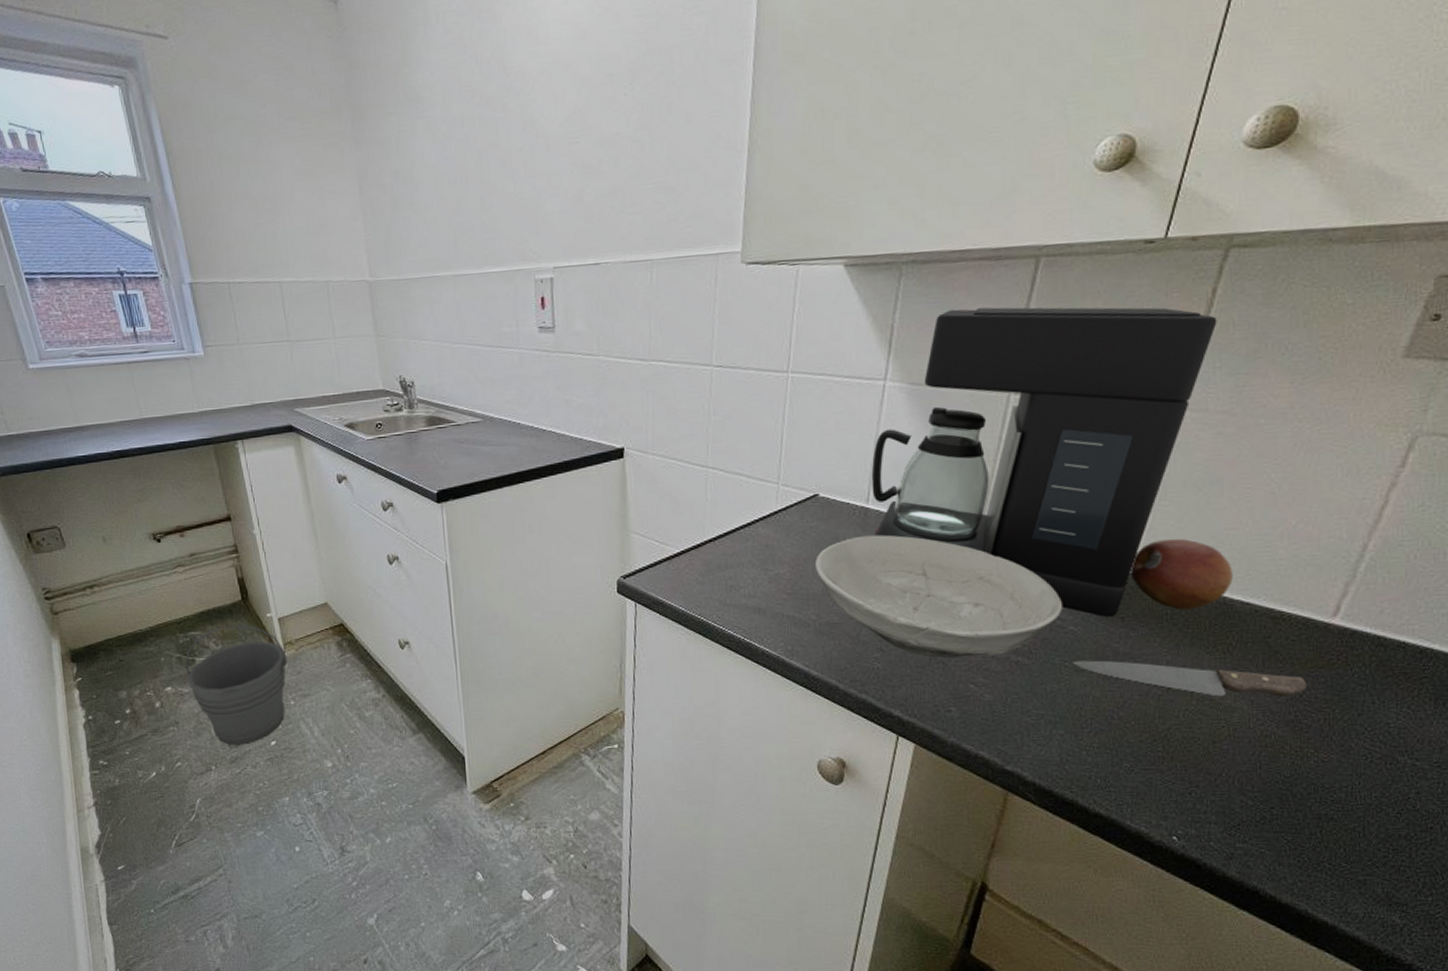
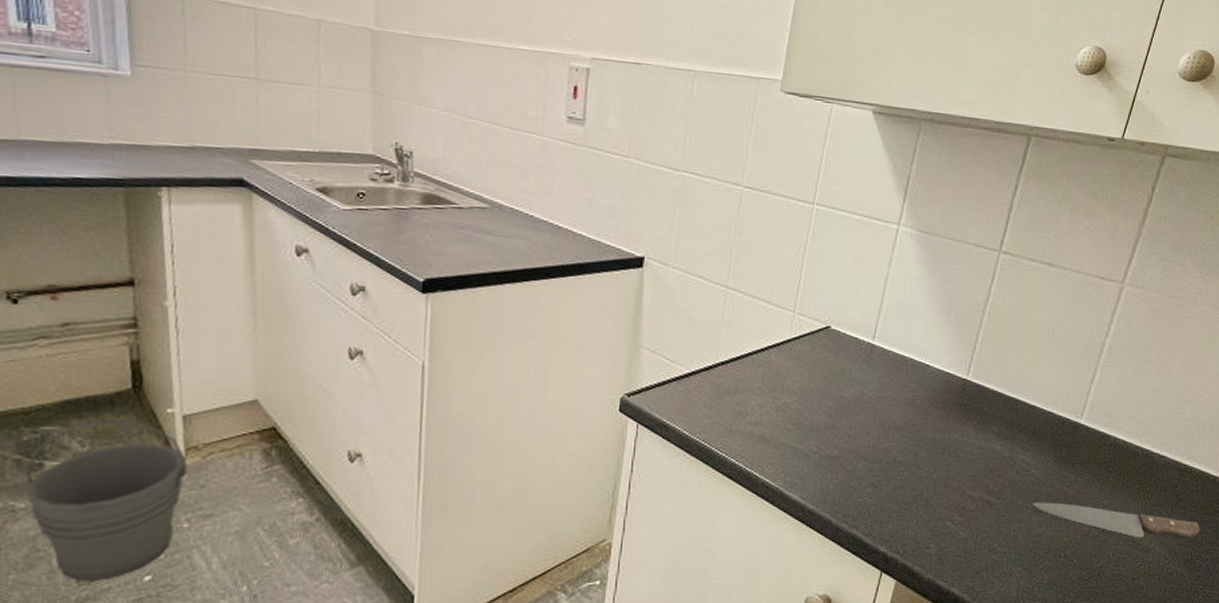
bowl: present [815,534,1063,658] -> none [821,371,1029,495]
coffee maker: present [871,307,1217,618] -> none [876,169,1154,464]
fruit: present [1129,539,1233,611] -> none [1080,396,1154,460]

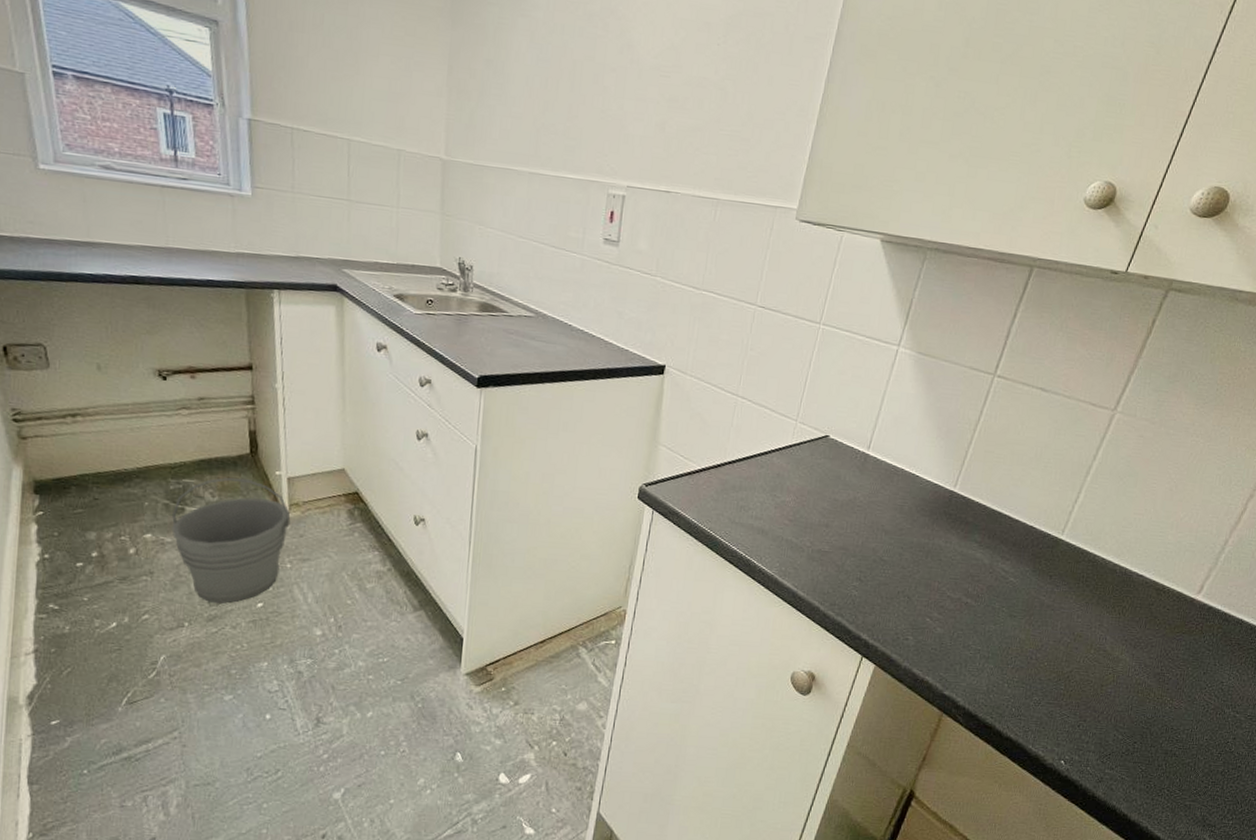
kitchen knife: present [1033,502,1201,539] -> none [1009,607,1173,654]

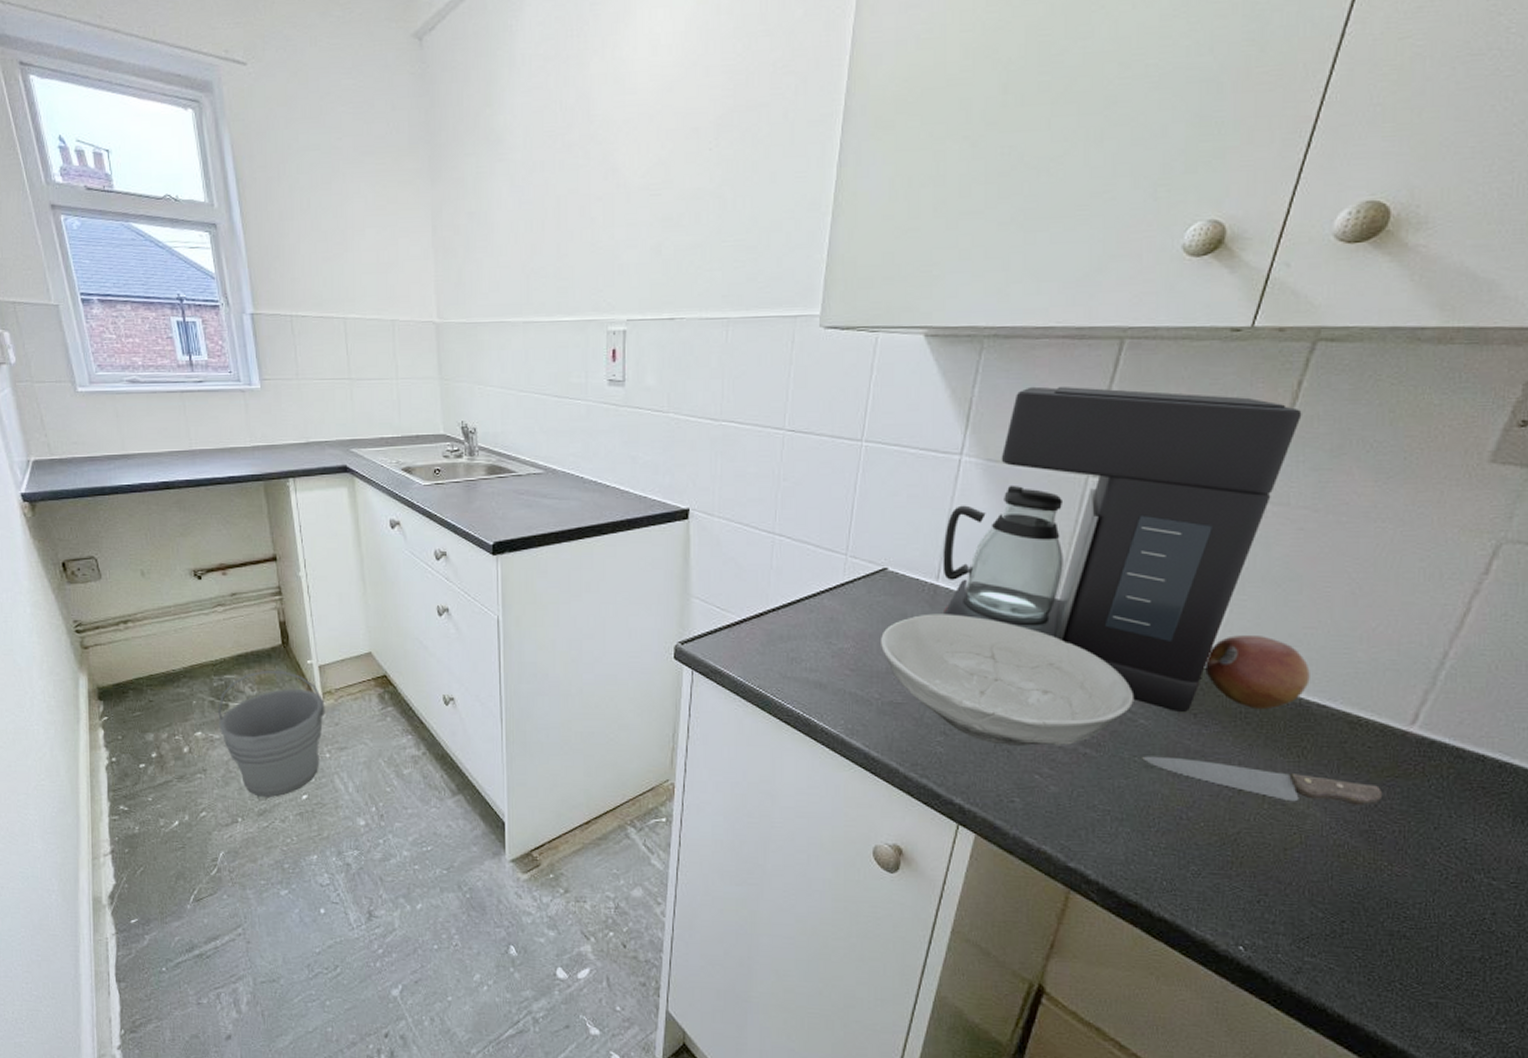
bowl: none [816,477,1009,596] -> present [881,613,1135,746]
coffee maker: none [869,296,1153,575] -> present [942,386,1302,713]
kitchen knife: none [1009,607,1173,654] -> present [1142,756,1383,806]
fruit: none [1061,515,1135,576] -> present [1204,635,1310,710]

